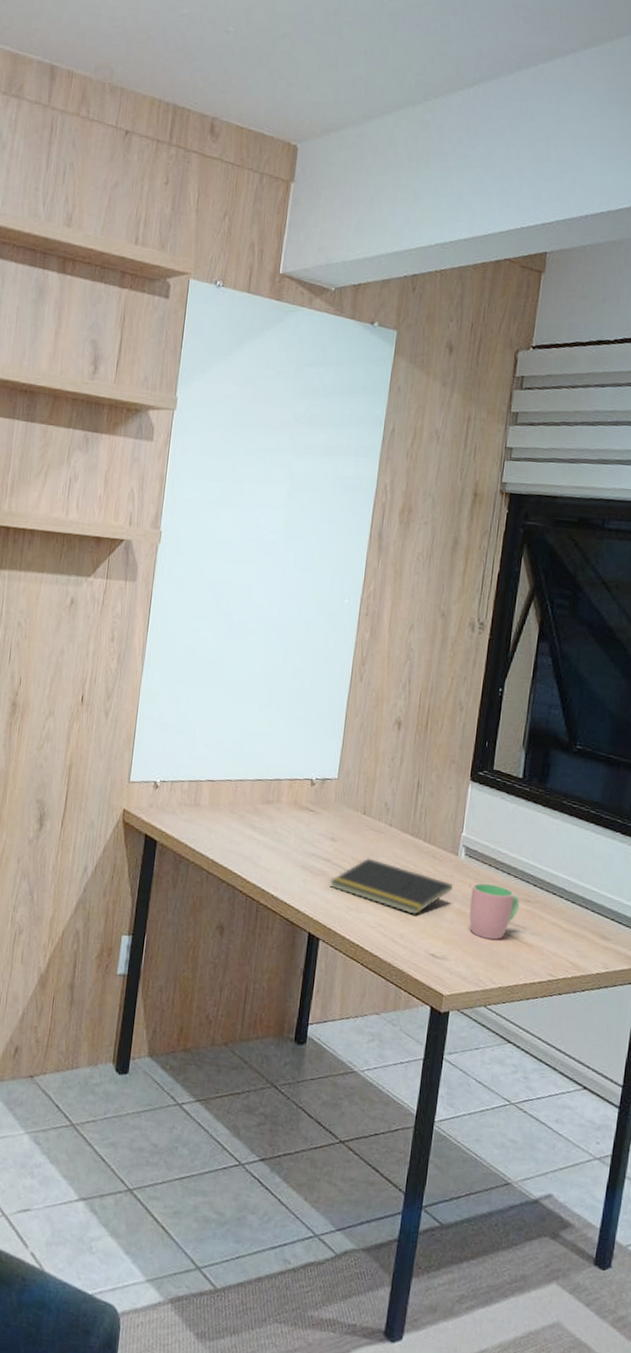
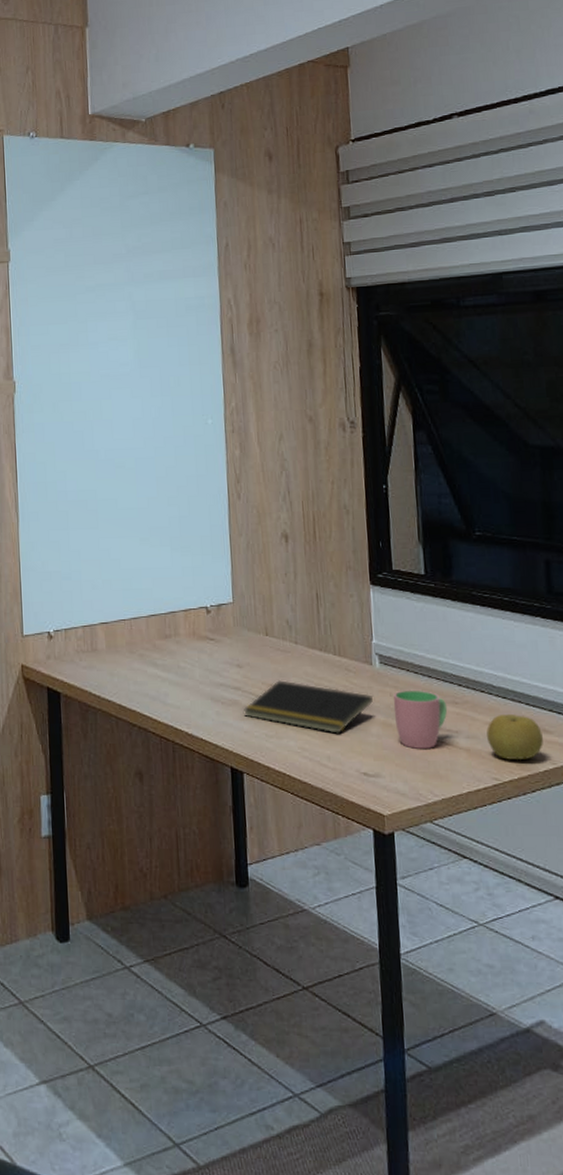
fruit: none [550,917,601,961] -> present [486,713,543,760]

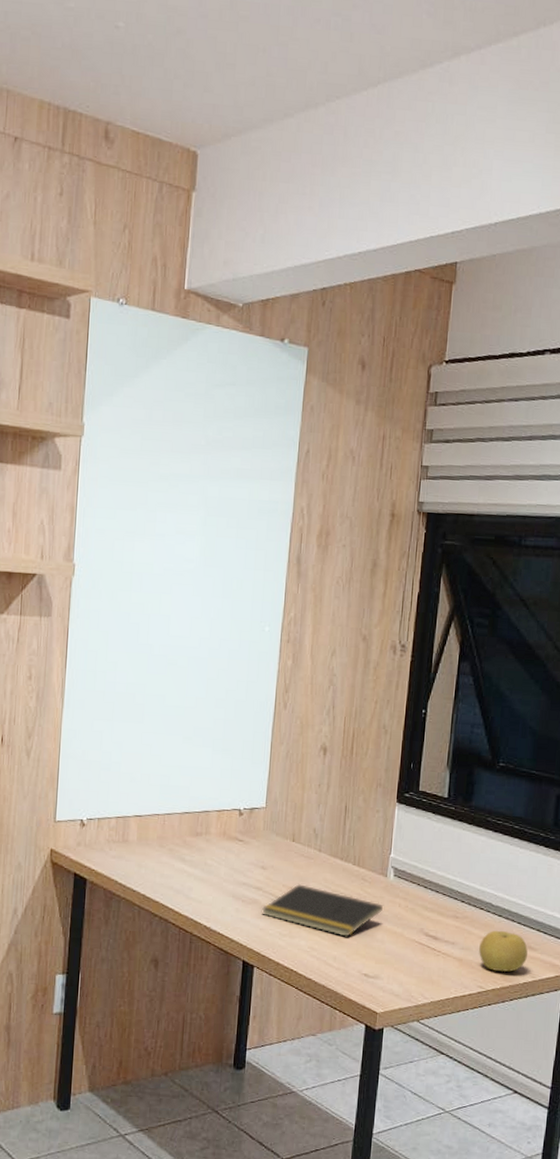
cup: present [393,690,448,749] -> none [399,902,449,956]

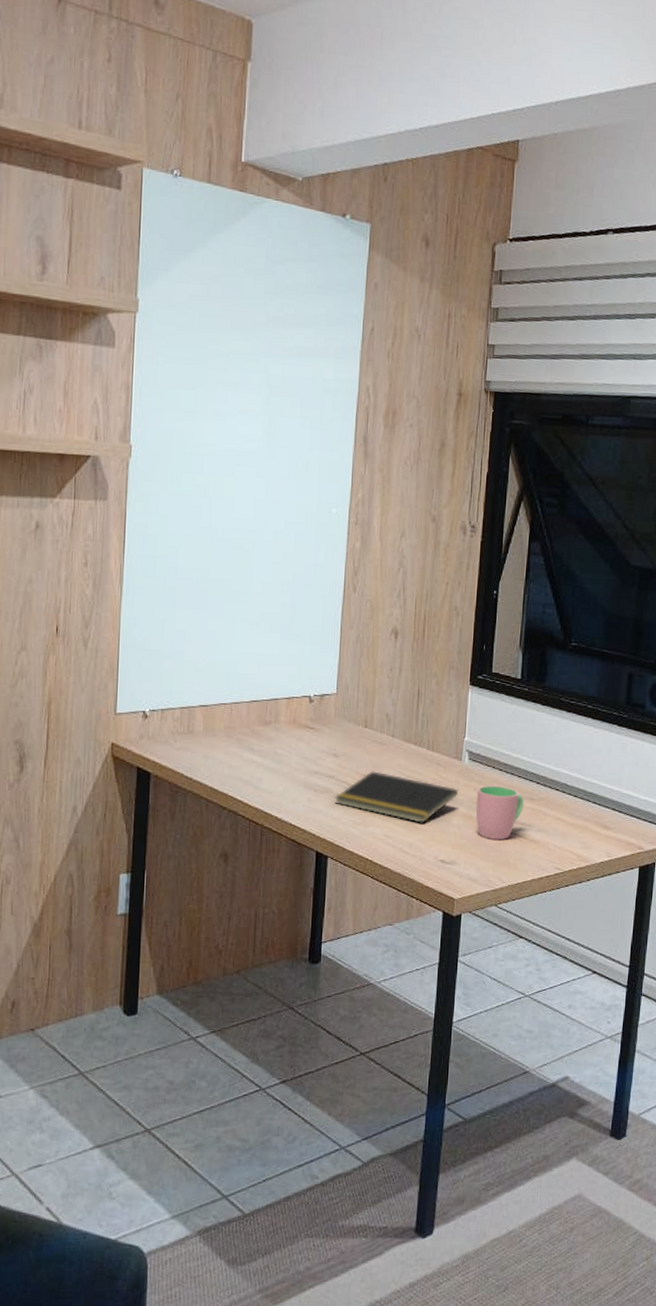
cup: none [399,902,449,956] -> present [475,785,525,840]
fruit: present [479,930,528,972] -> none [555,810,603,852]

